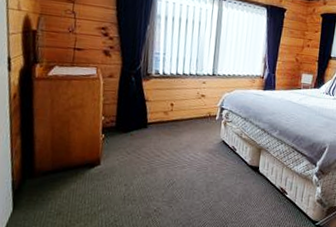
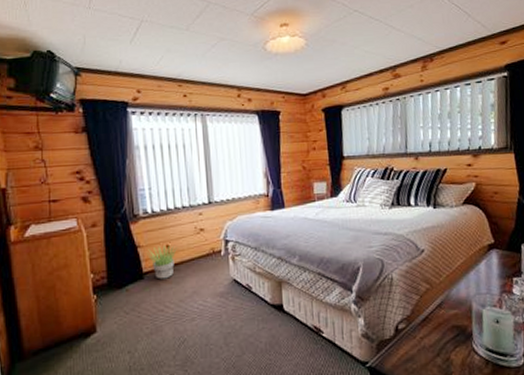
potted plant: none [153,103,179,131] -> present [146,245,177,280]

